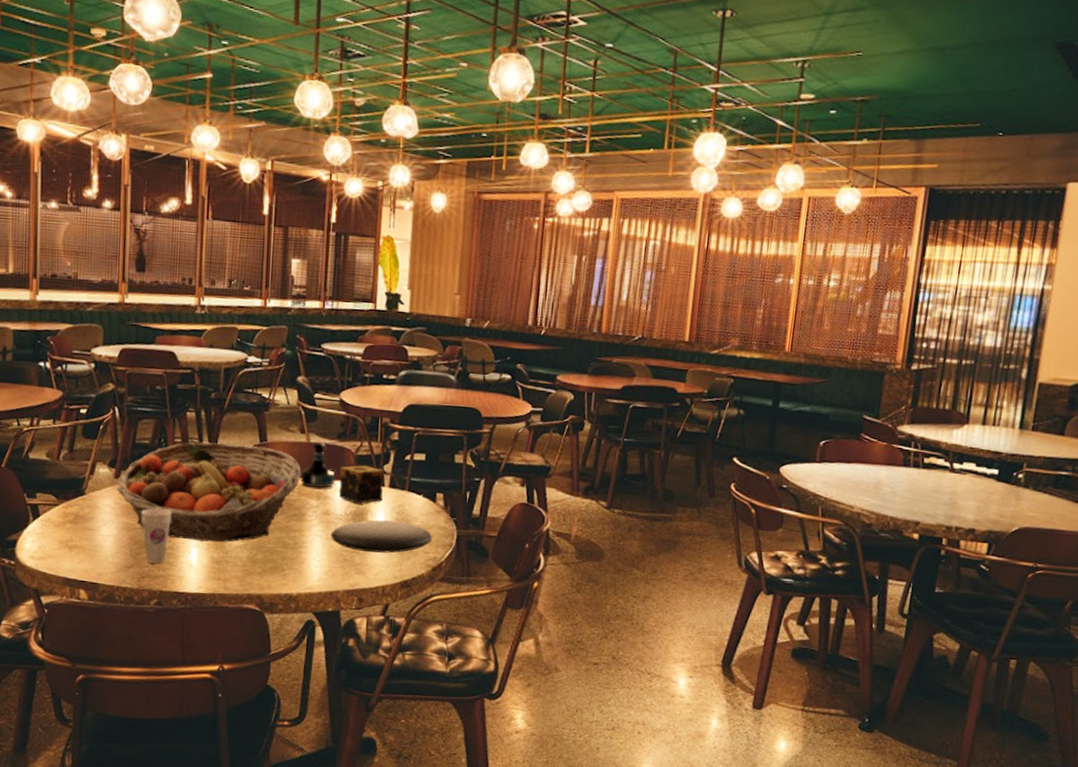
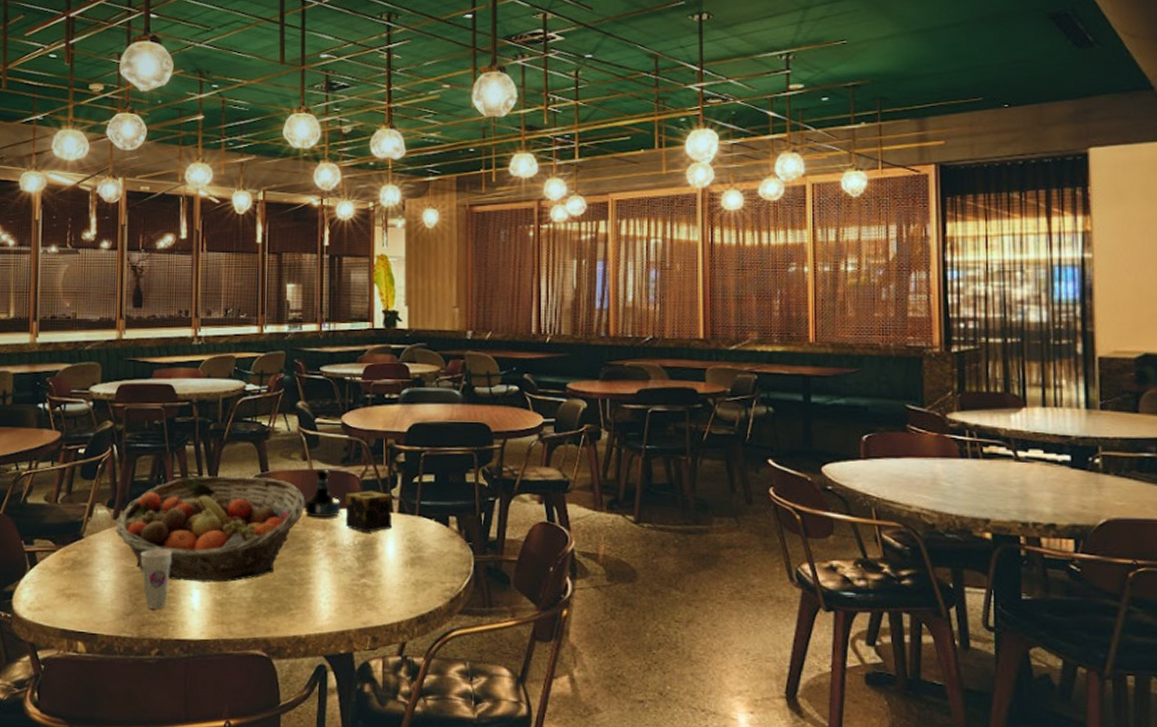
plate: present [330,519,433,553] -> none [339,549,448,585]

